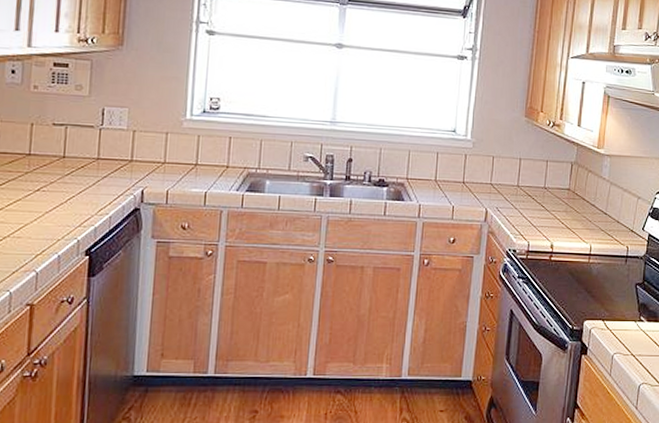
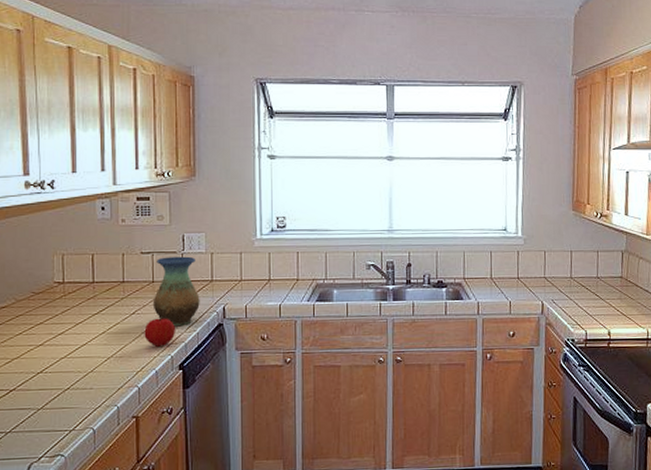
fruit: none [48,196,86,229] -> present [144,316,176,347]
vase: none [61,130,116,207] -> present [152,256,200,326]

